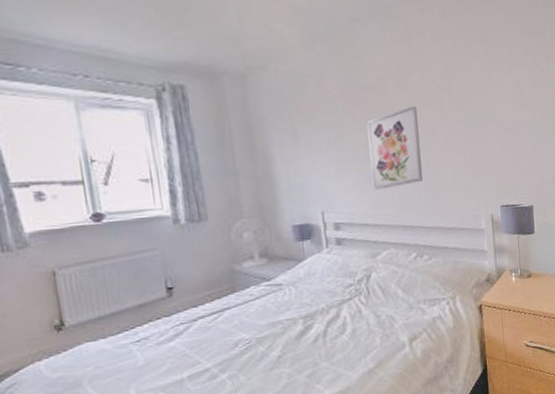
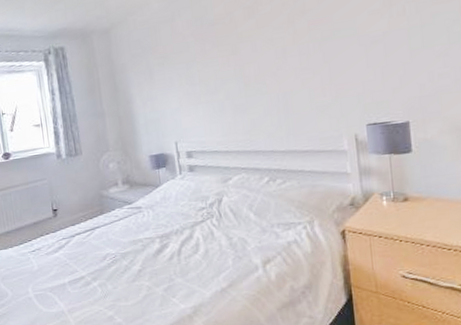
wall art: present [367,105,423,190] -> none [216,32,275,118]

